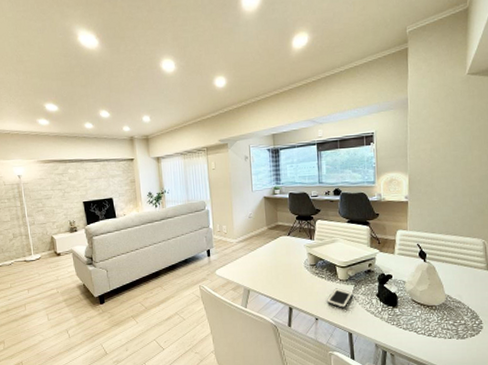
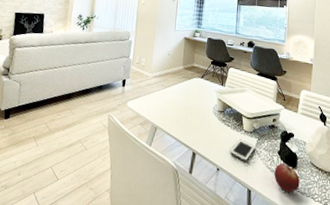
fruit: none [374,304,401,329] -> present [274,163,300,192]

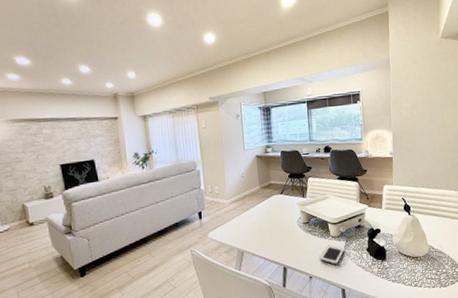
fruit: present [274,163,300,192] -> none [365,258,390,283]

